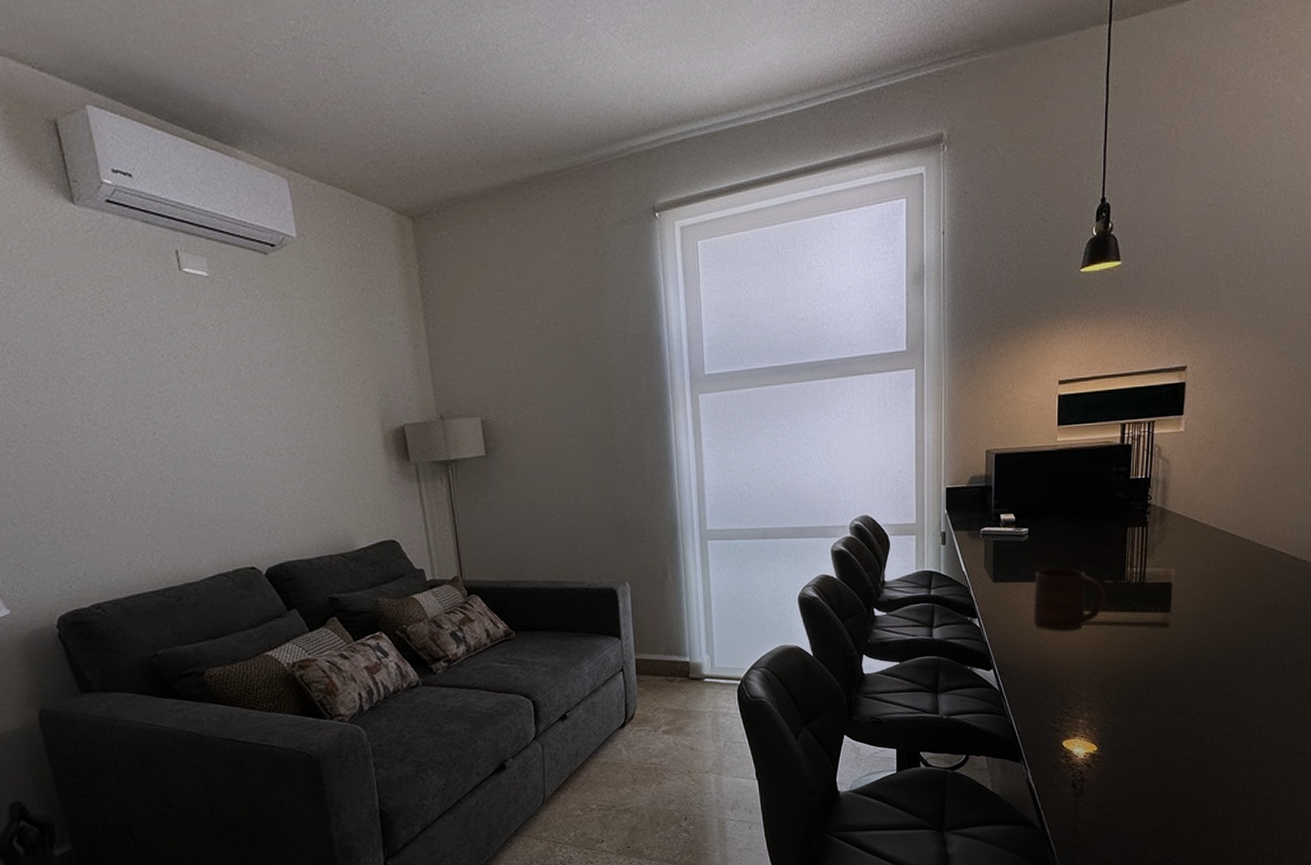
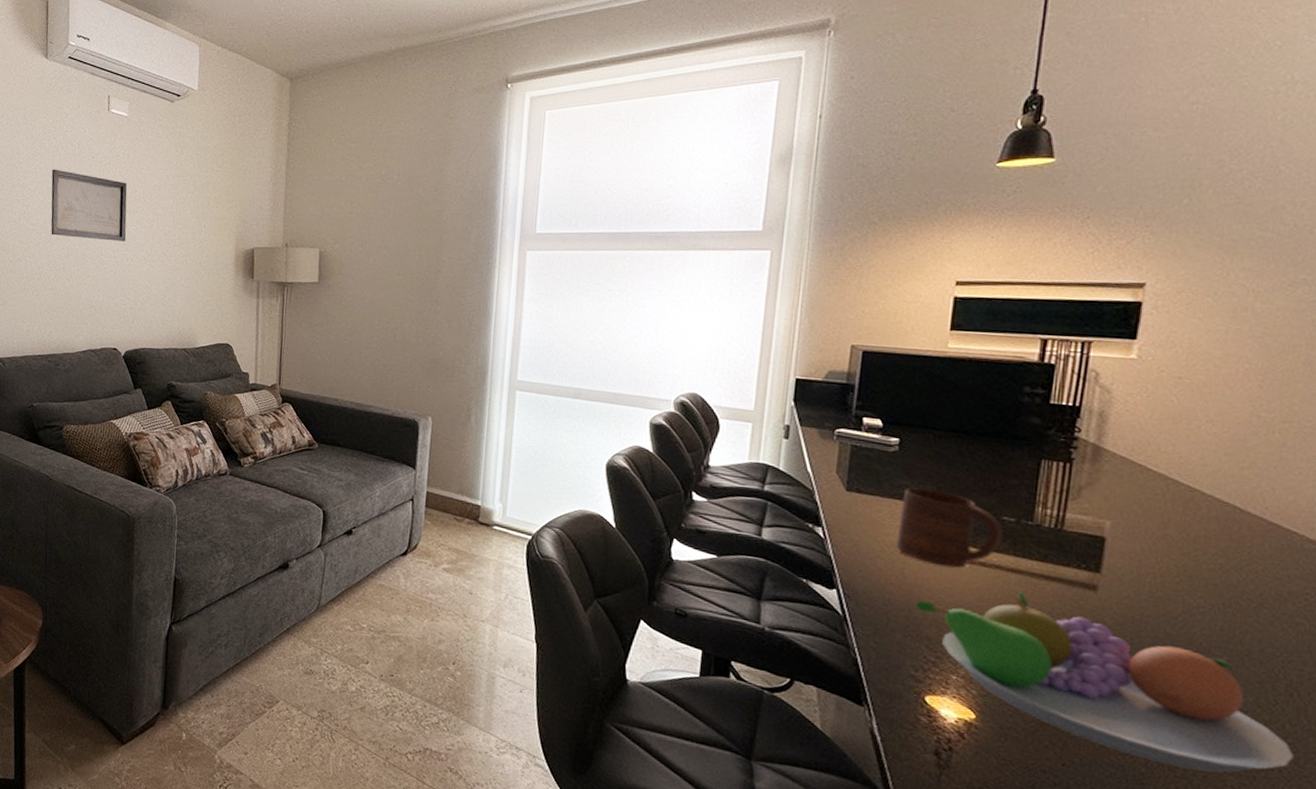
wall art: none [116,352,240,439] -> present [51,169,127,242]
fruit bowl: none [1050,638,1288,749] -> present [915,590,1294,773]

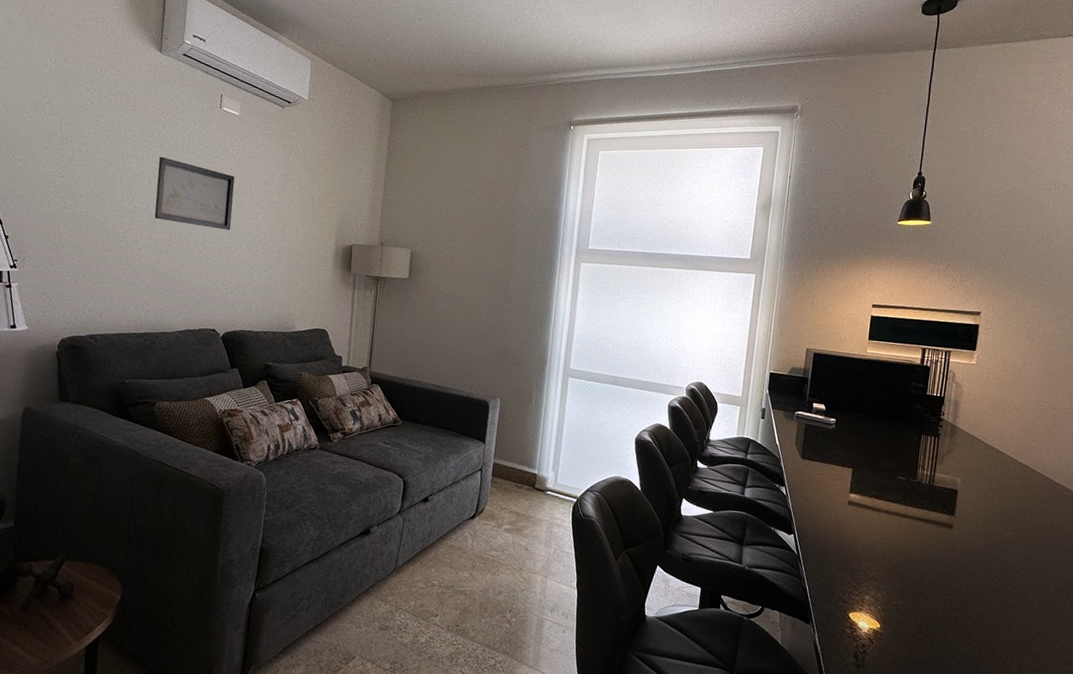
cup: present [896,487,1004,568] -> none [832,456,899,515]
fruit bowl: present [915,590,1294,773] -> none [844,530,1059,654]

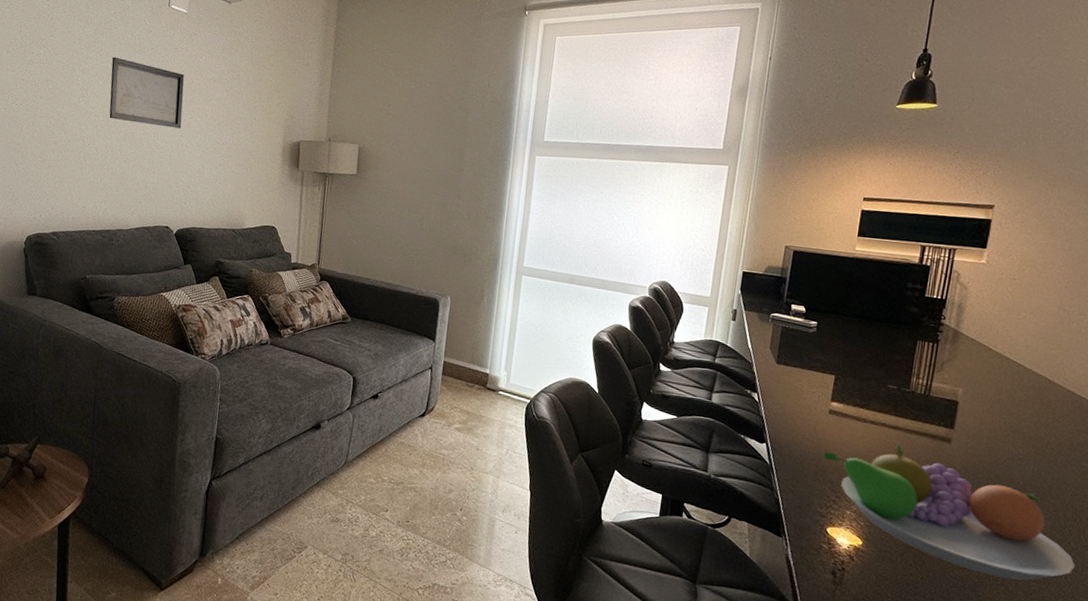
fruit bowl: none [844,530,1059,654] -> present [823,442,1075,581]

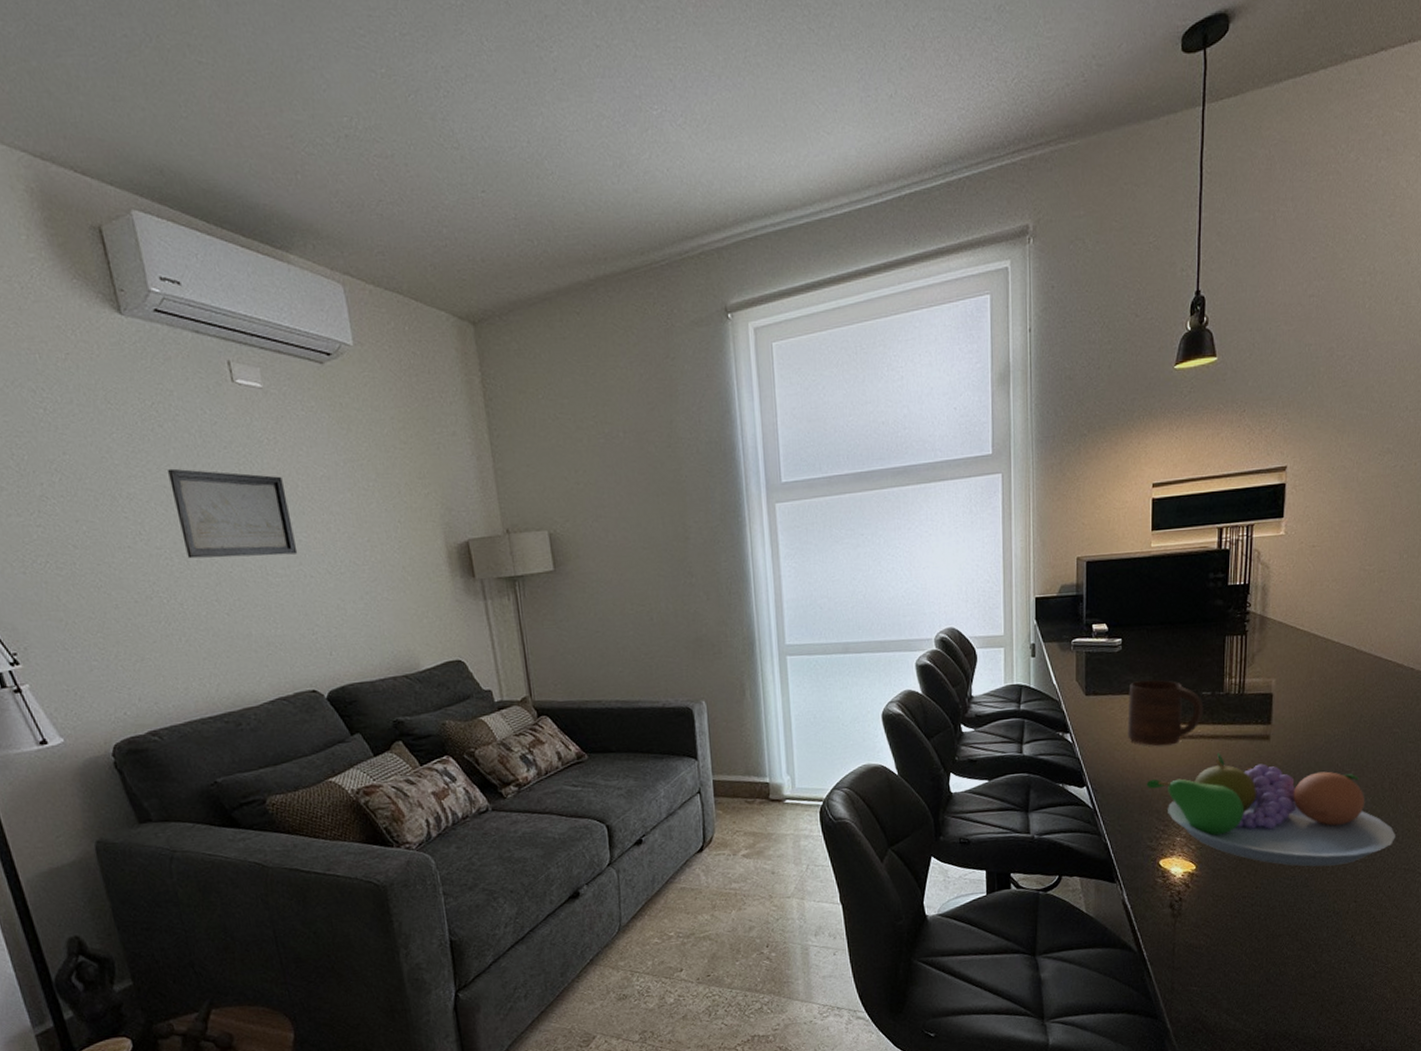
cup: none [811,361,889,426] -> present [1127,680,1204,746]

